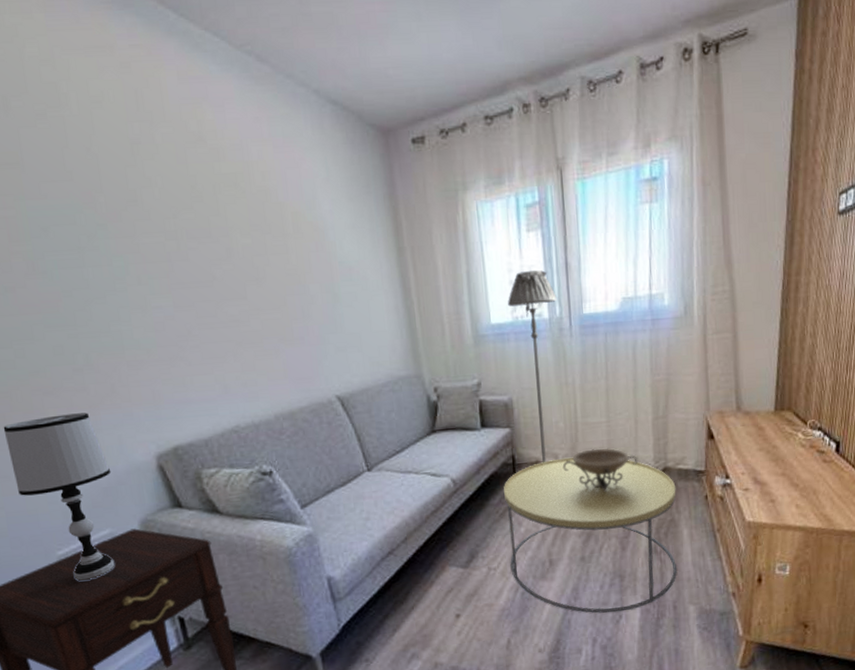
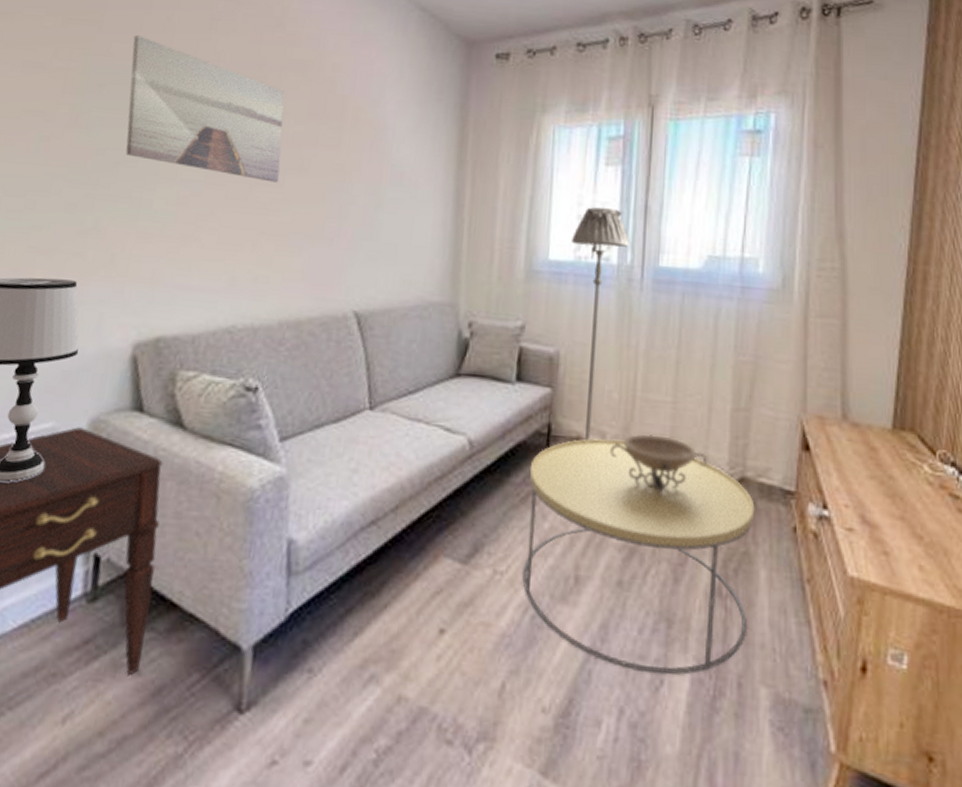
wall art: none [60,172,242,296] -> present [125,35,285,183]

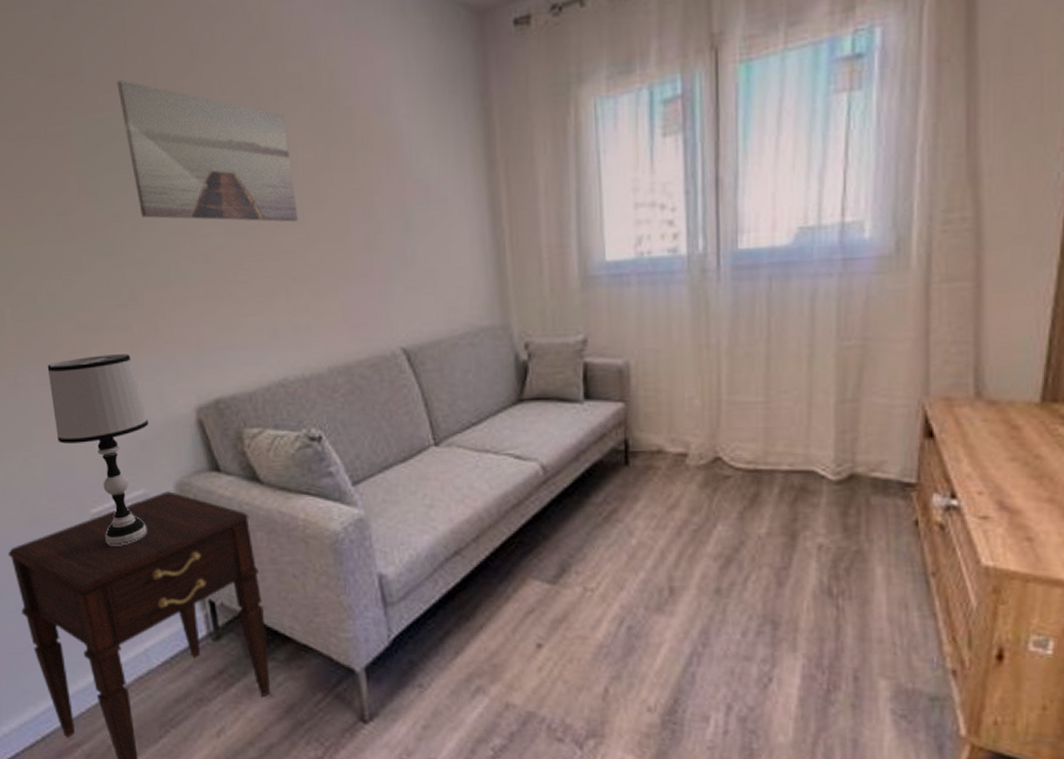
coffee table: present [522,438,755,676] -> none [609,448,868,673]
floor lamp: present [572,207,630,441] -> none [630,188,700,454]
decorative bowl: present [610,433,708,495] -> none [697,437,810,501]

